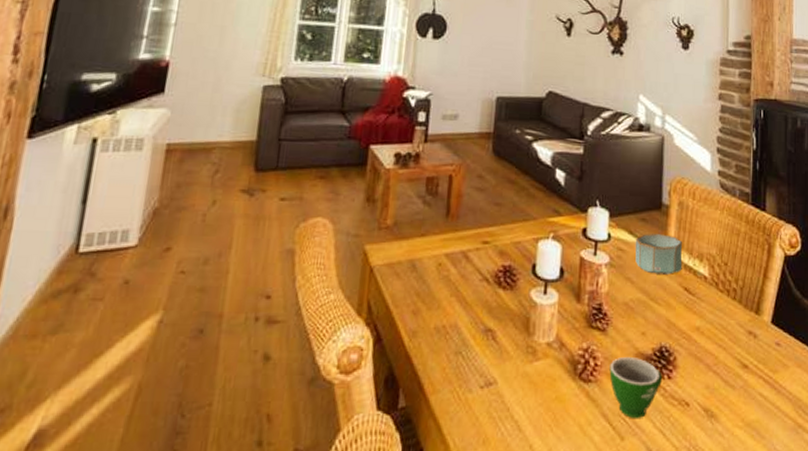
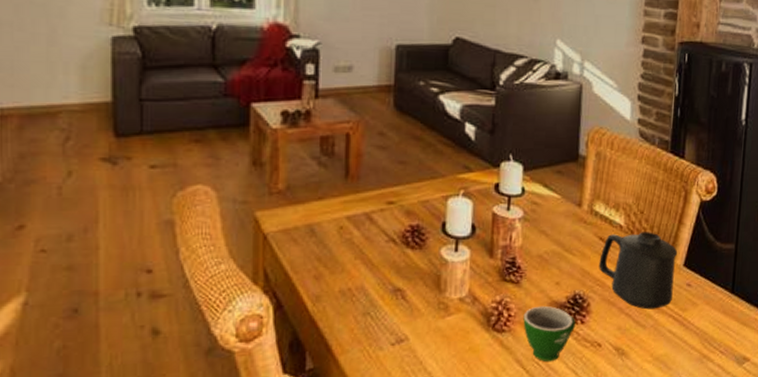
bowl: present [635,234,683,275] -> none [550,186,600,226]
mug: none [684,284,764,368] -> present [599,232,678,310]

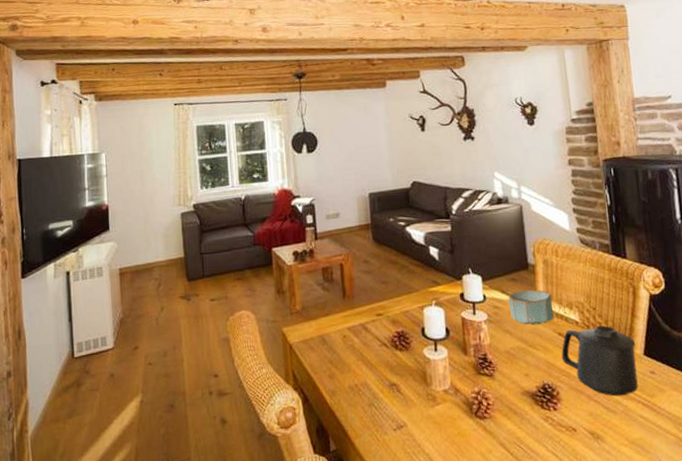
teacup: present [523,305,576,362] -> none [500,395,549,446]
bowl: none [550,186,600,226] -> present [508,290,554,325]

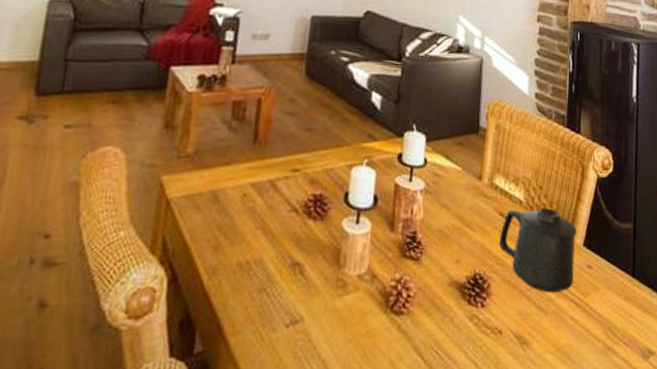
bowl: present [508,290,554,325] -> none [451,158,500,200]

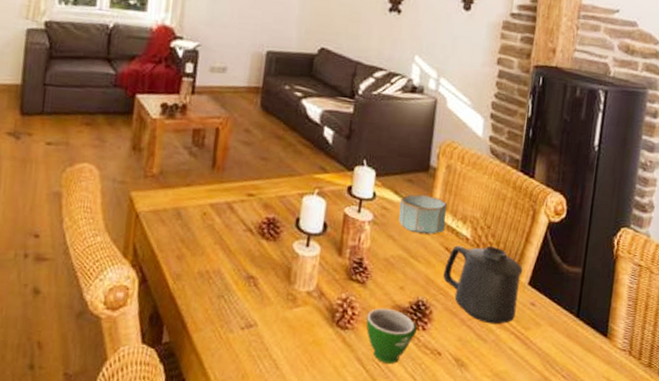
teacup: none [422,285,476,351] -> present [366,308,417,365]
bowl: none [451,158,500,200] -> present [399,194,448,234]

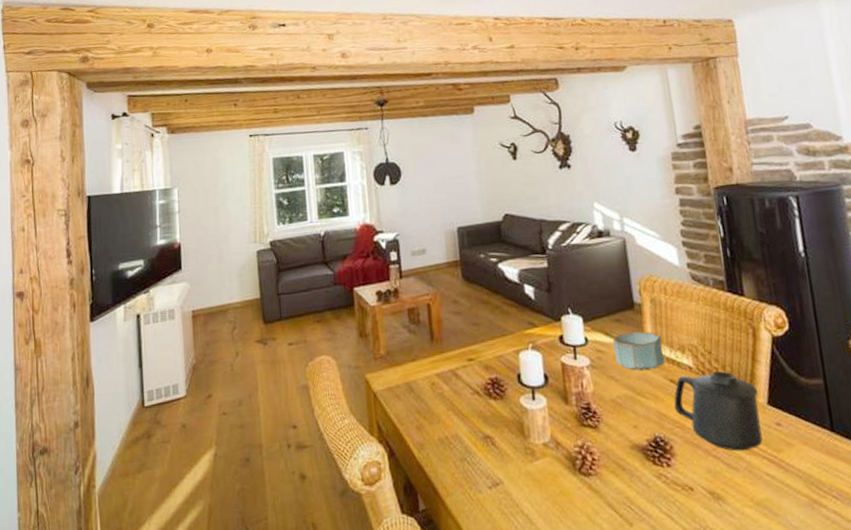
teacup: present [366,308,417,365] -> none [607,449,662,506]

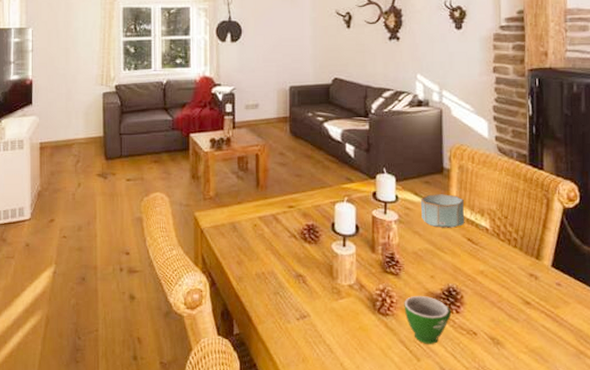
teacup: none [607,449,662,506] -> present [404,295,451,345]
mug: present [674,371,763,451] -> none [469,235,545,305]

